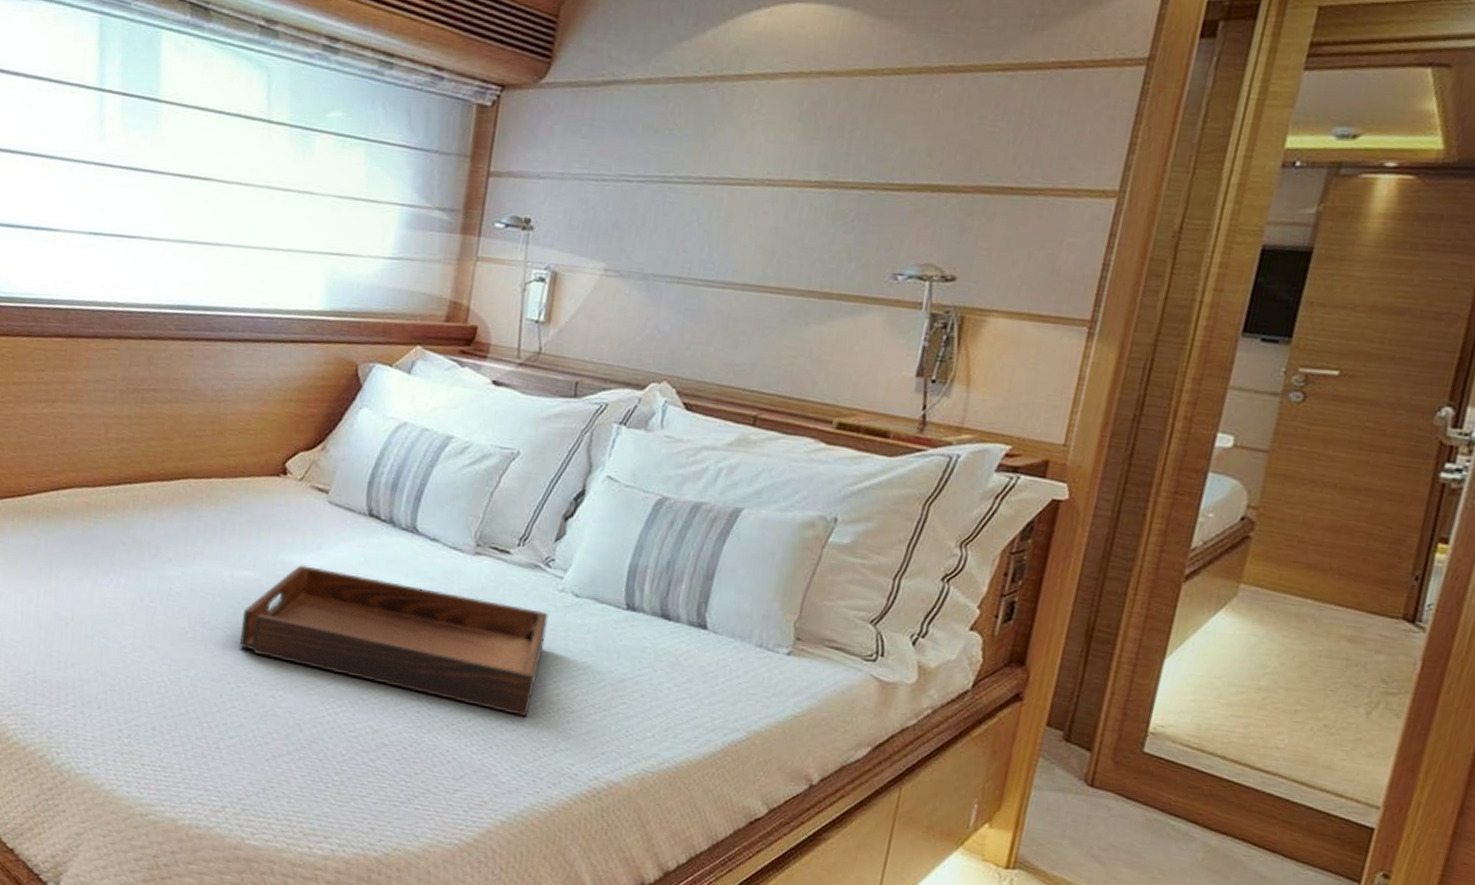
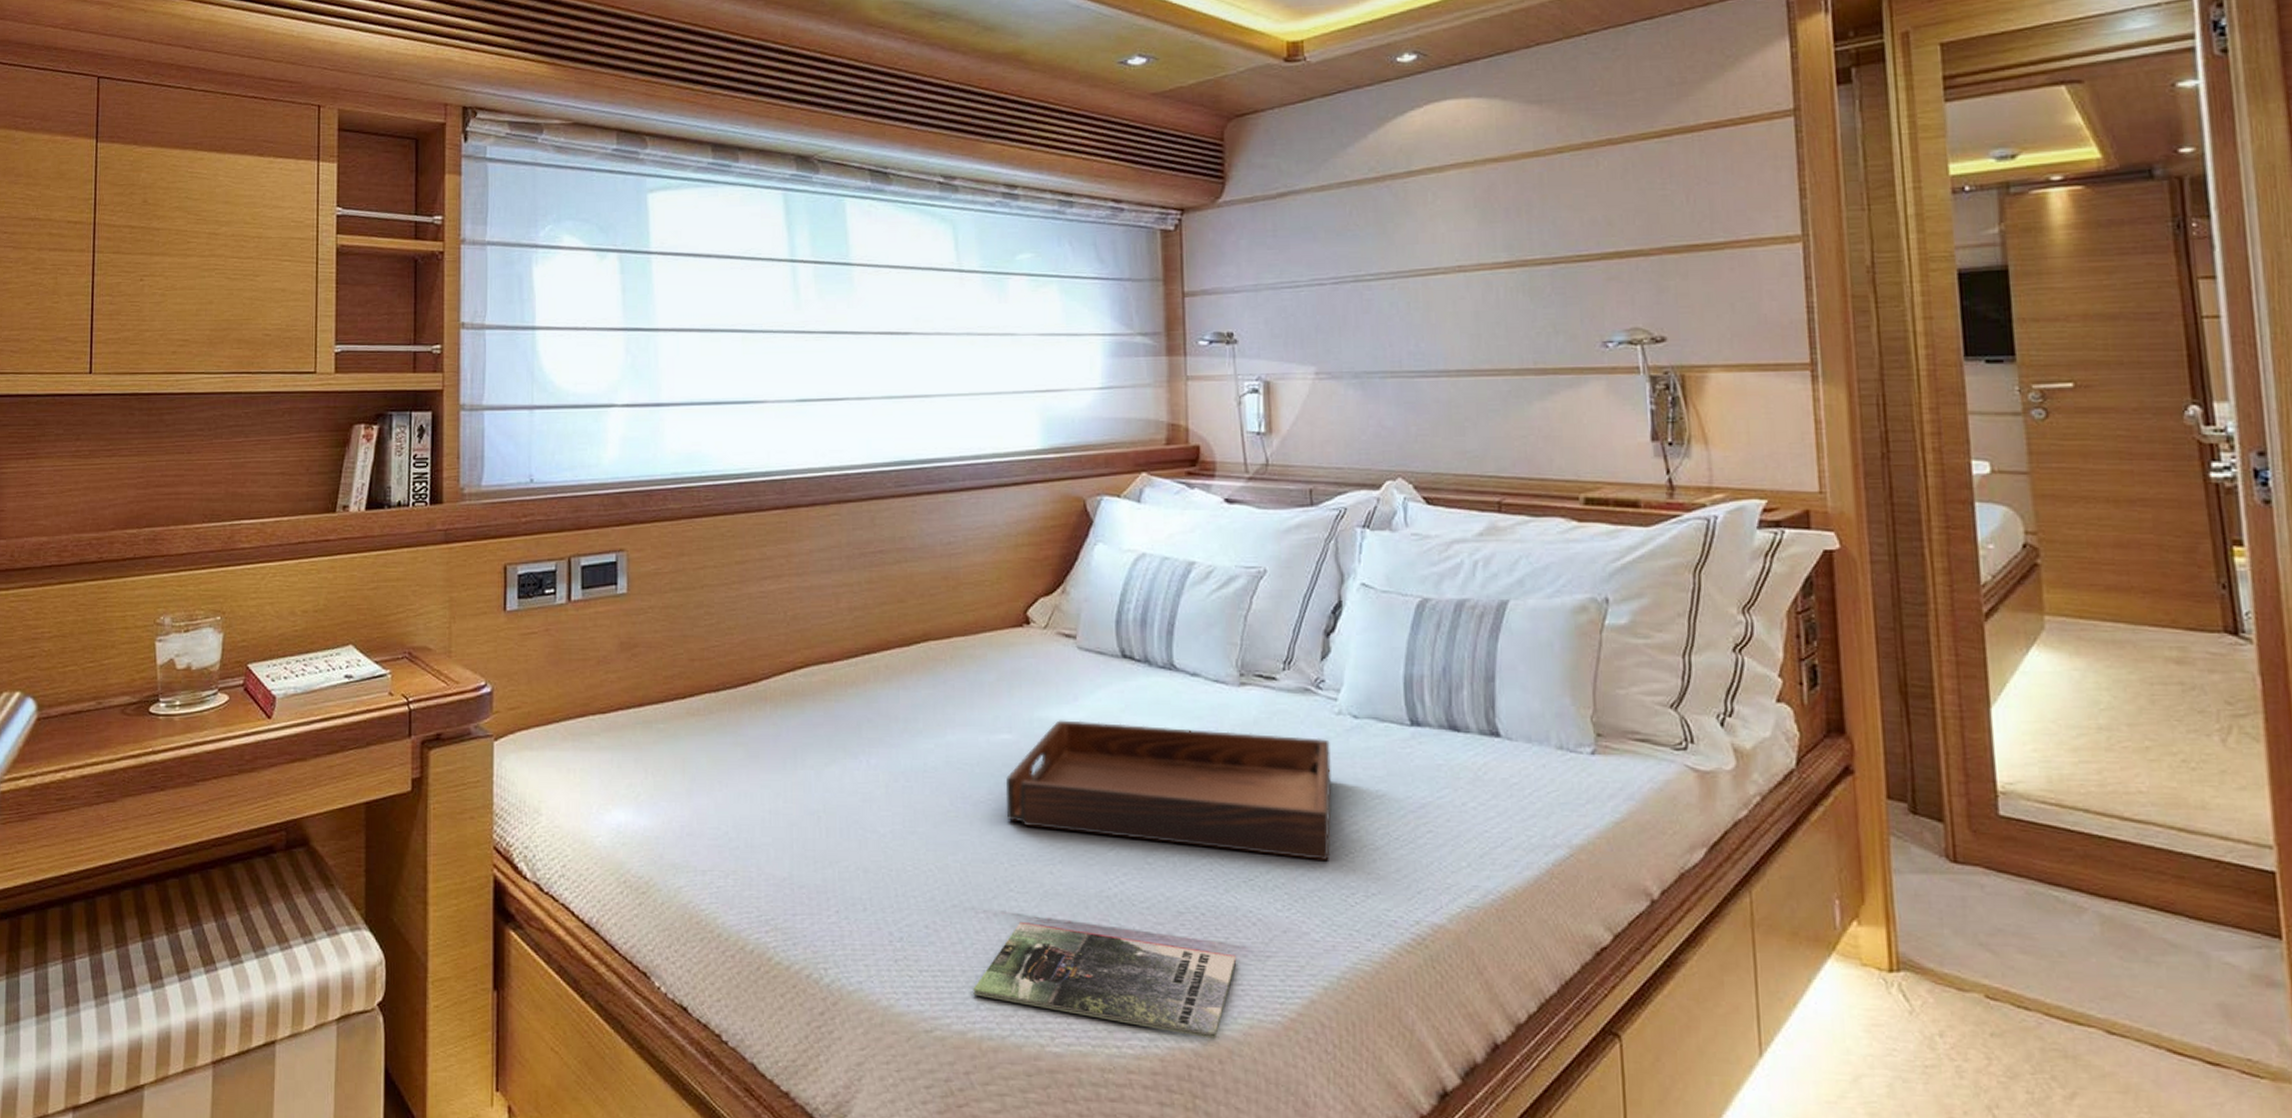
magazine: none [187,734,429,851] -> present [973,921,1237,1039]

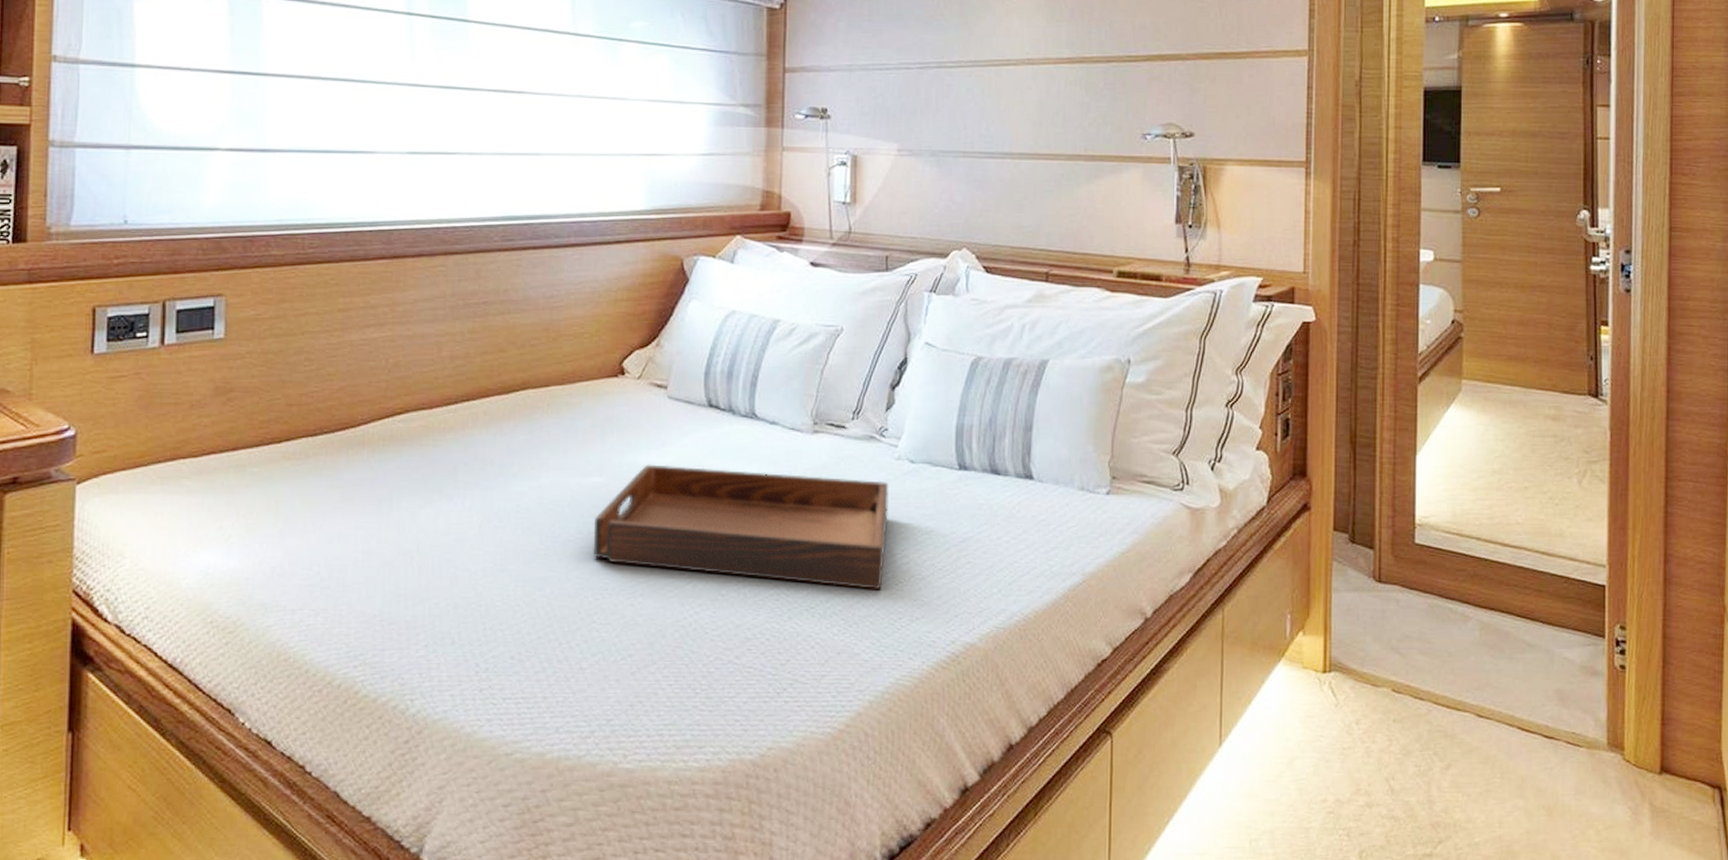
magazine: present [973,921,1237,1039] -> none [553,650,796,750]

